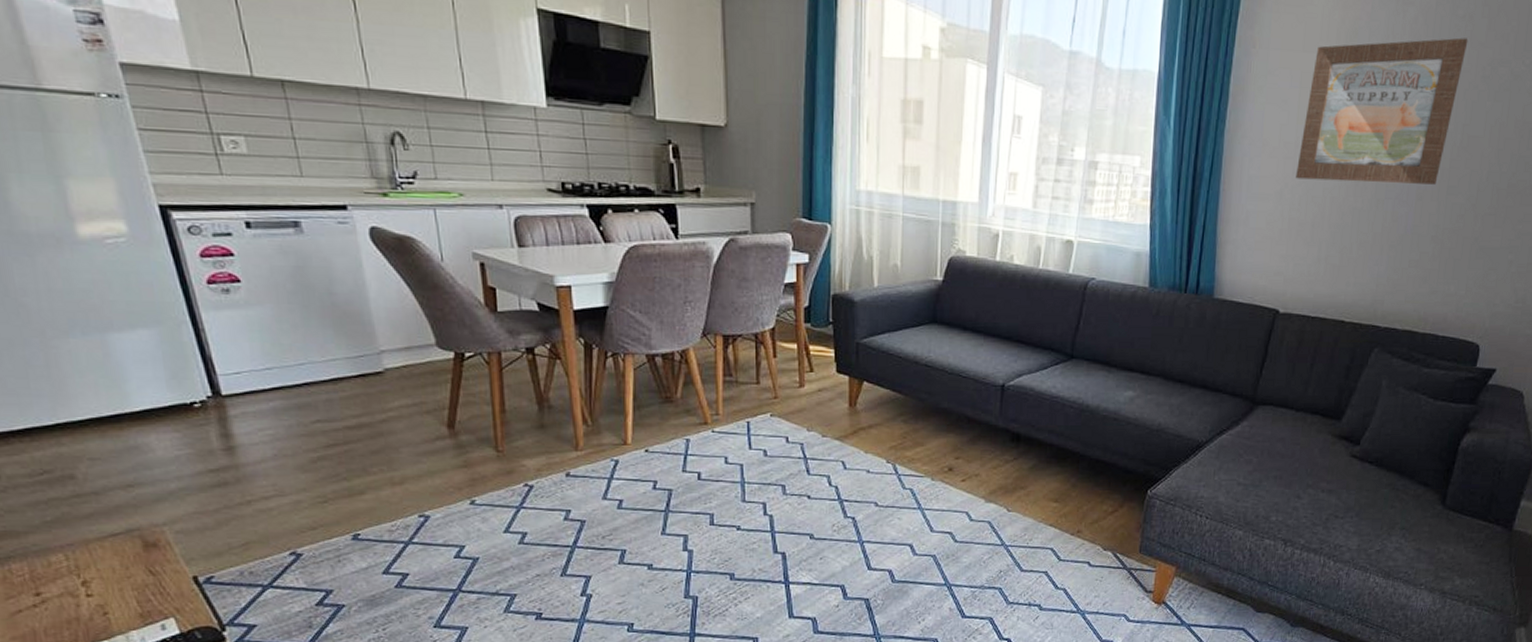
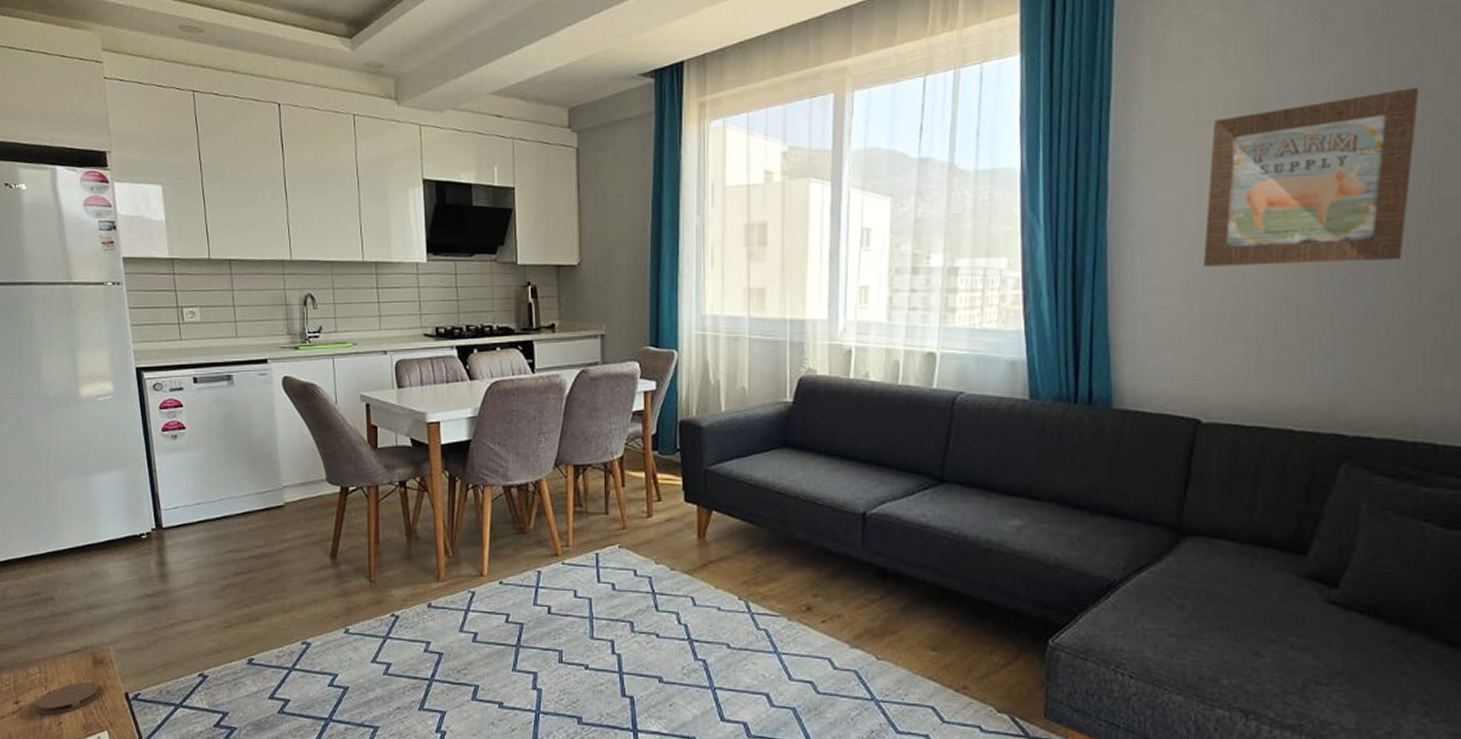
coaster: none [66,567,157,606] -> present [36,682,100,716]

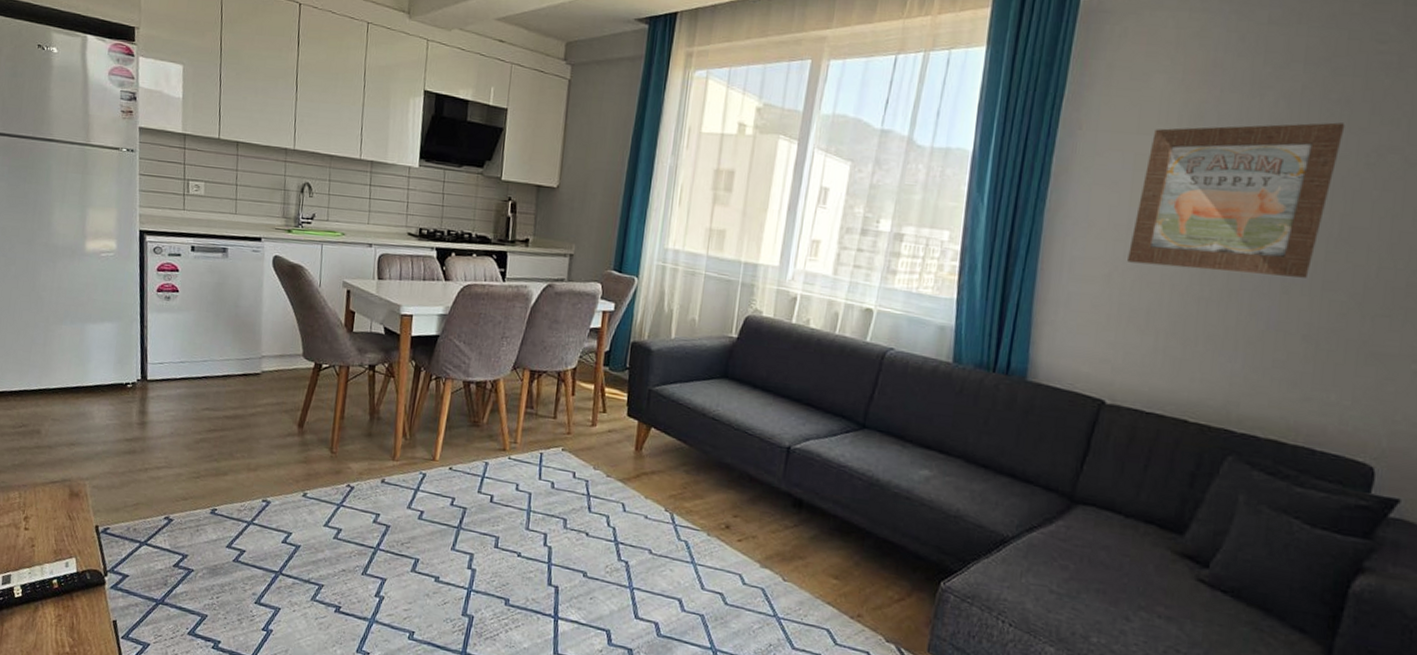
coaster: present [36,682,100,716] -> none [13,510,72,538]

